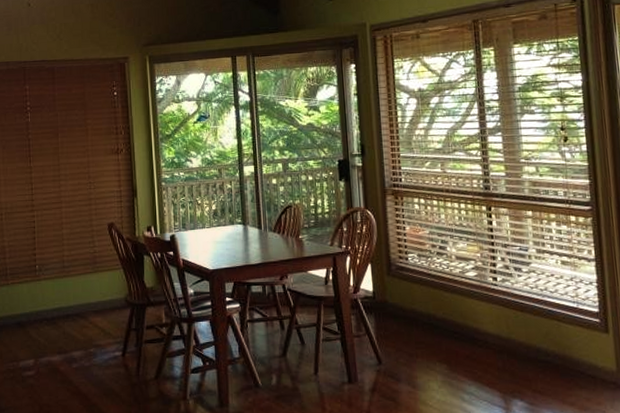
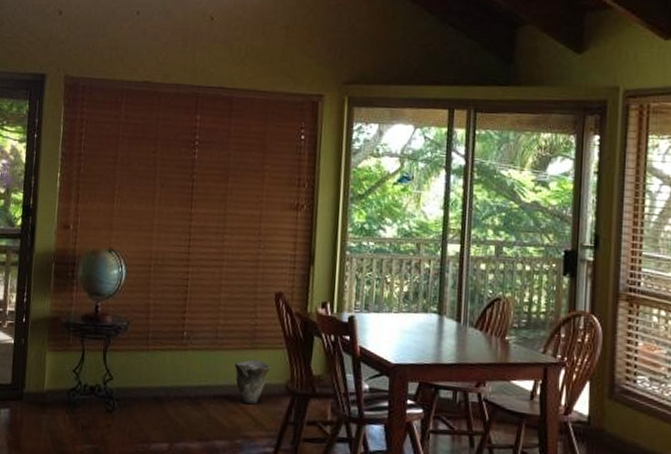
vase: none [81,281,112,319] -> present [235,359,271,405]

